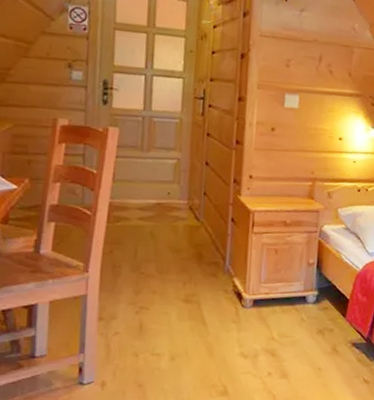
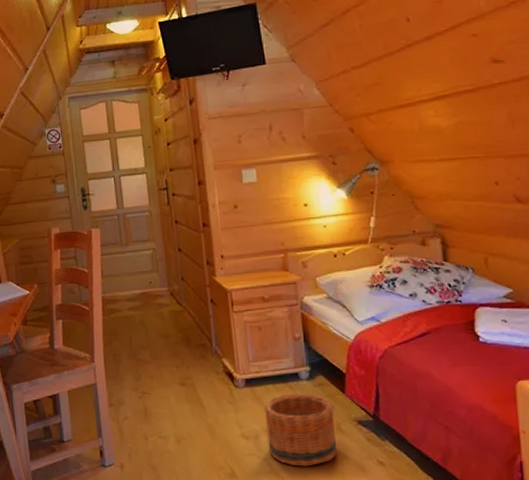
basket: none [265,315,334,385] -> present [264,393,338,467]

